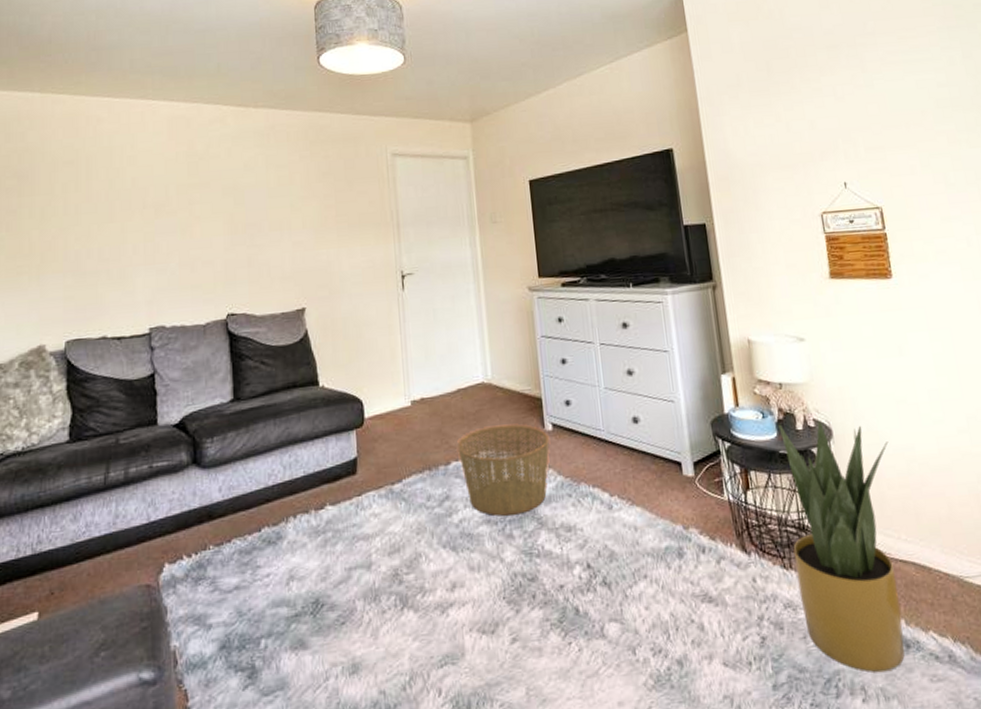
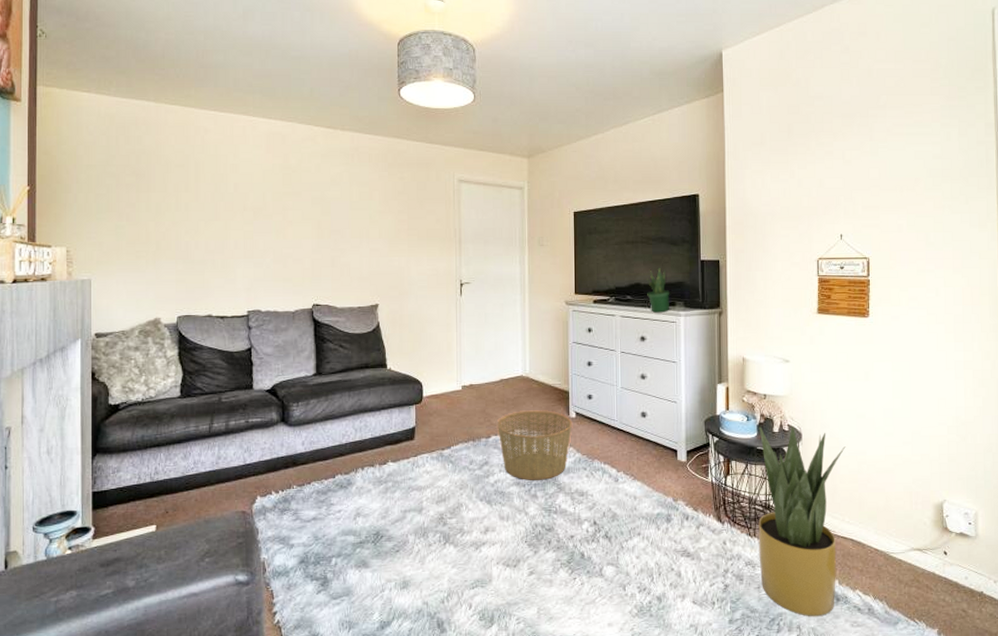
planter: none [622,238,653,294] -> present [647,268,670,314]

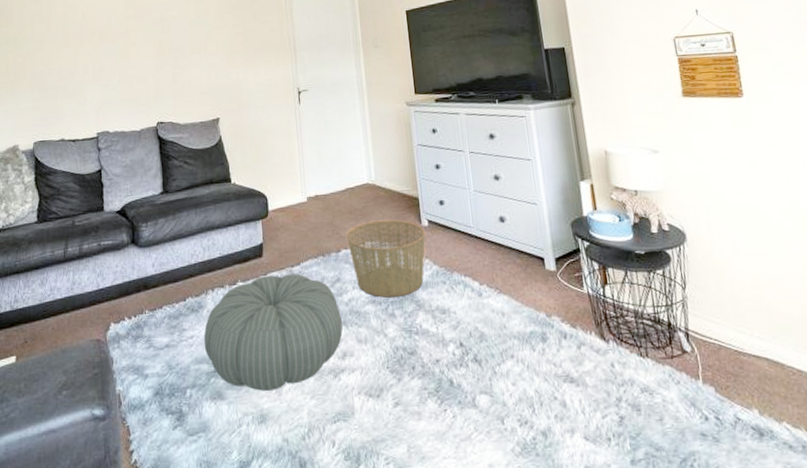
pouf: none [351,456,487,560] -> present [203,274,343,391]
planter: present [647,268,670,314] -> none [489,61,517,109]
planter: present [758,426,846,616] -> none [634,226,759,456]

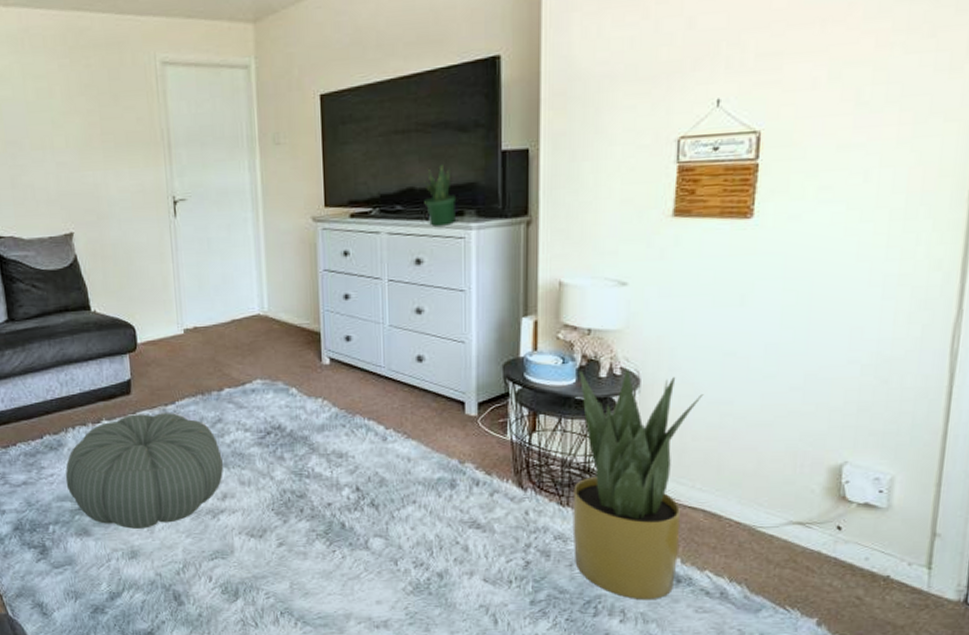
basket: present [346,219,426,298] -> none [231,356,326,440]
planter: none [489,61,517,109] -> present [424,165,457,228]
planter: none [634,226,759,456] -> present [572,370,704,599]

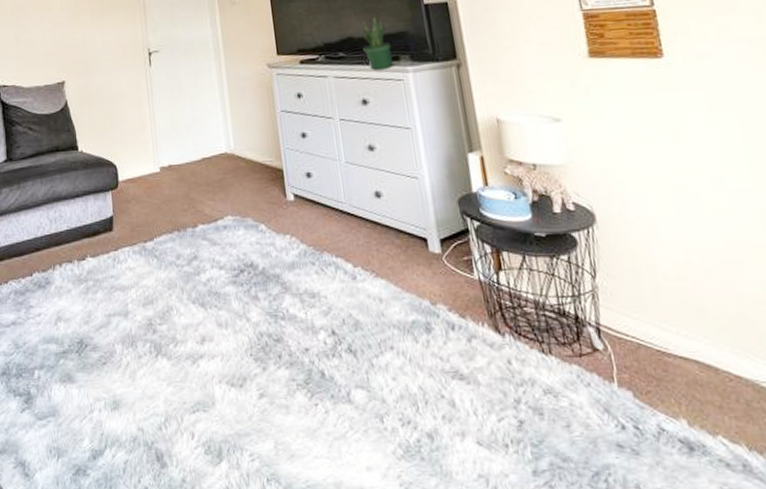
pouf: present [65,413,223,529] -> none [51,250,201,375]
planter: present [572,370,704,599] -> none [532,205,688,472]

